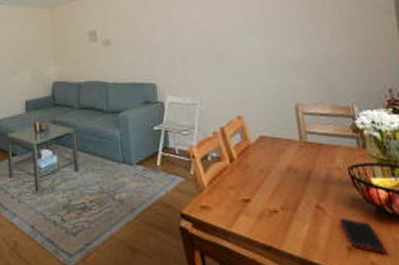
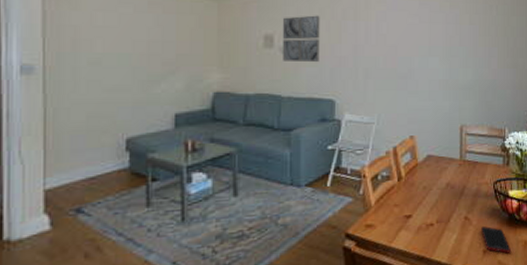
wall art: none [103,9,138,52] -> present [283,15,320,63]

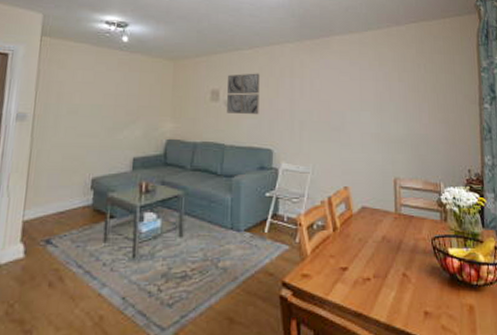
cell phone: present [481,226,511,254] -> none [421,286,455,318]

